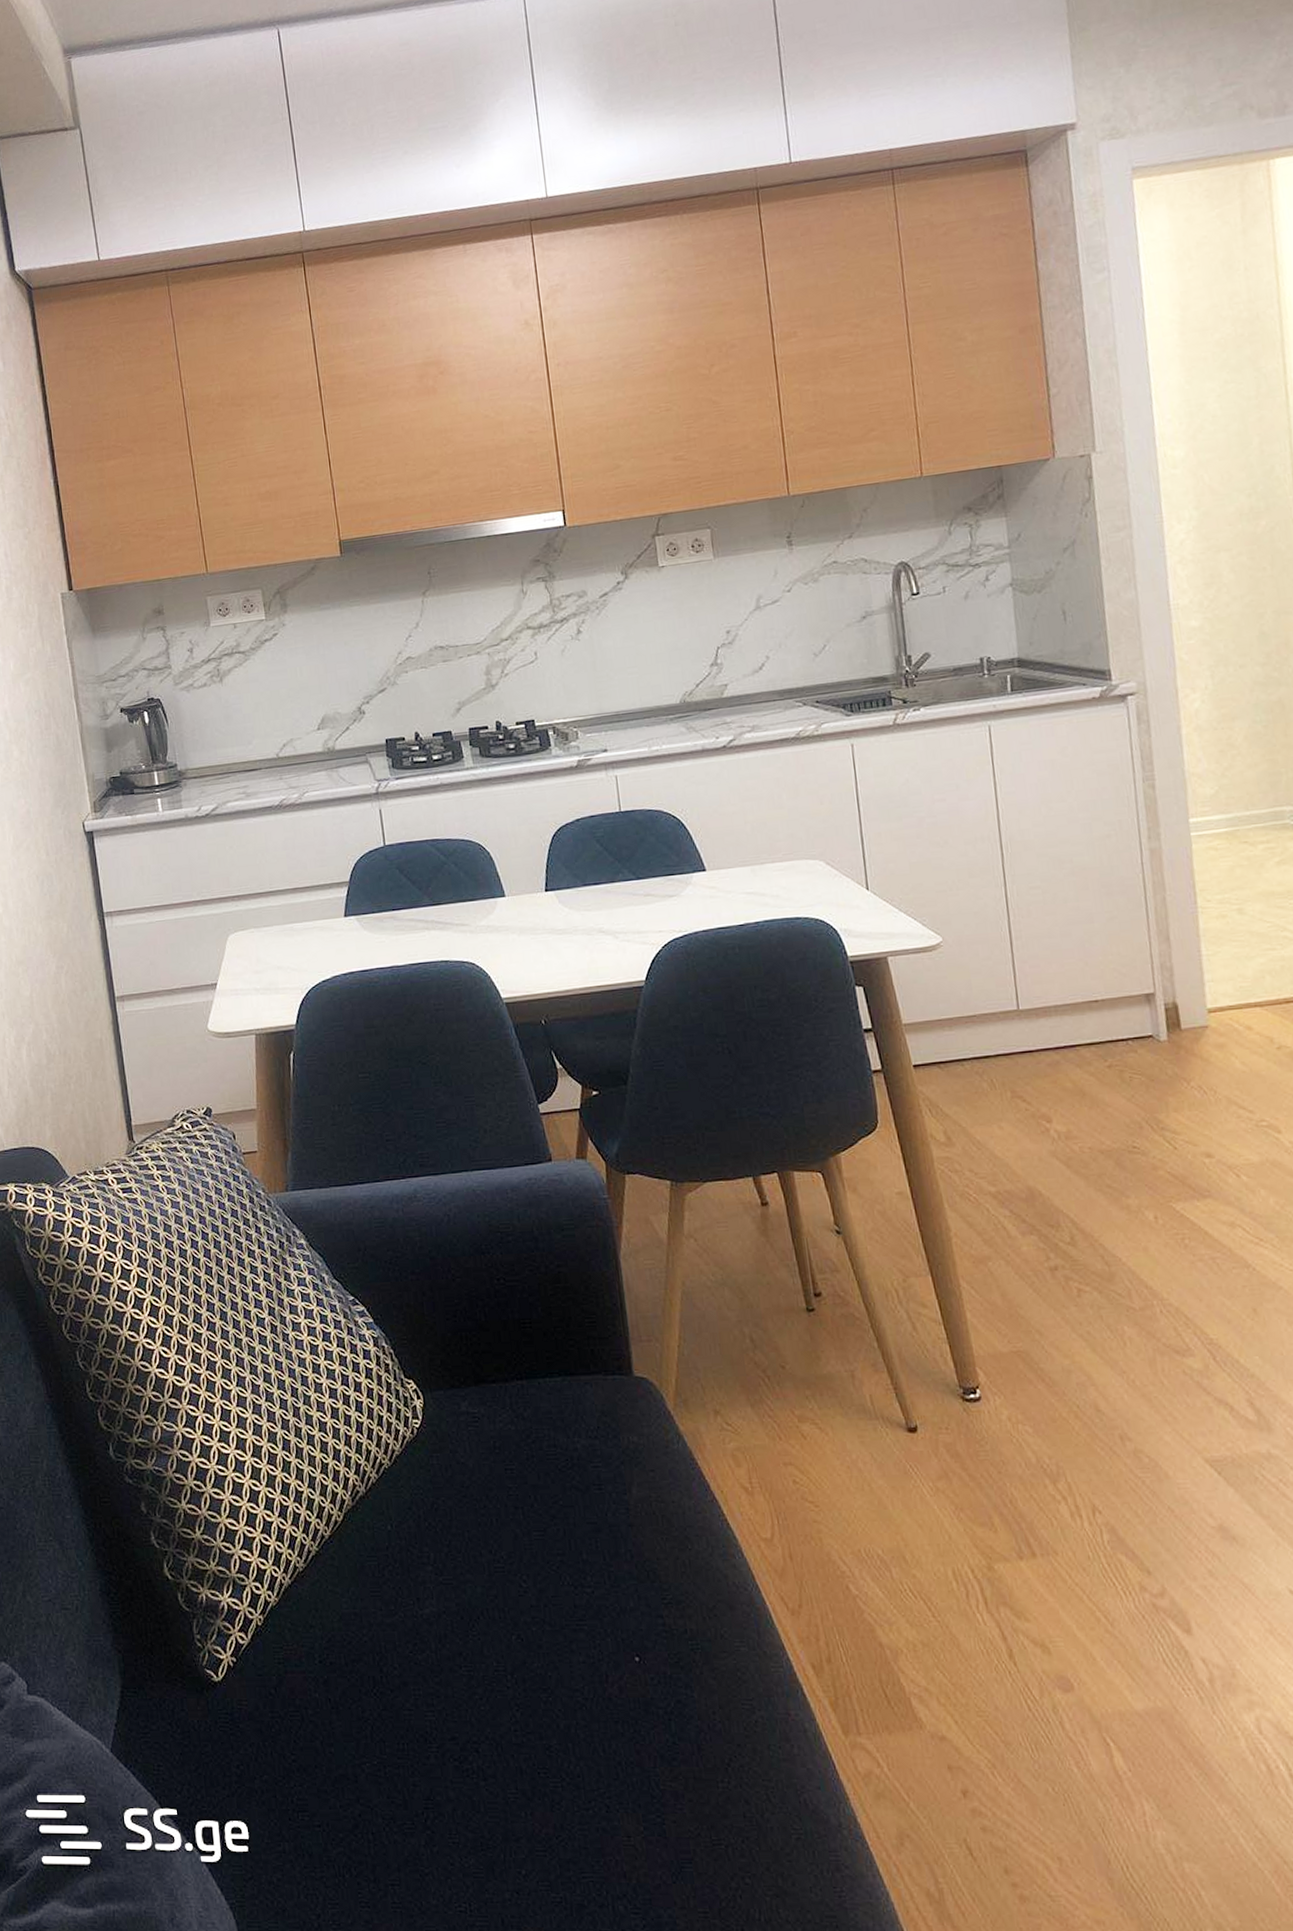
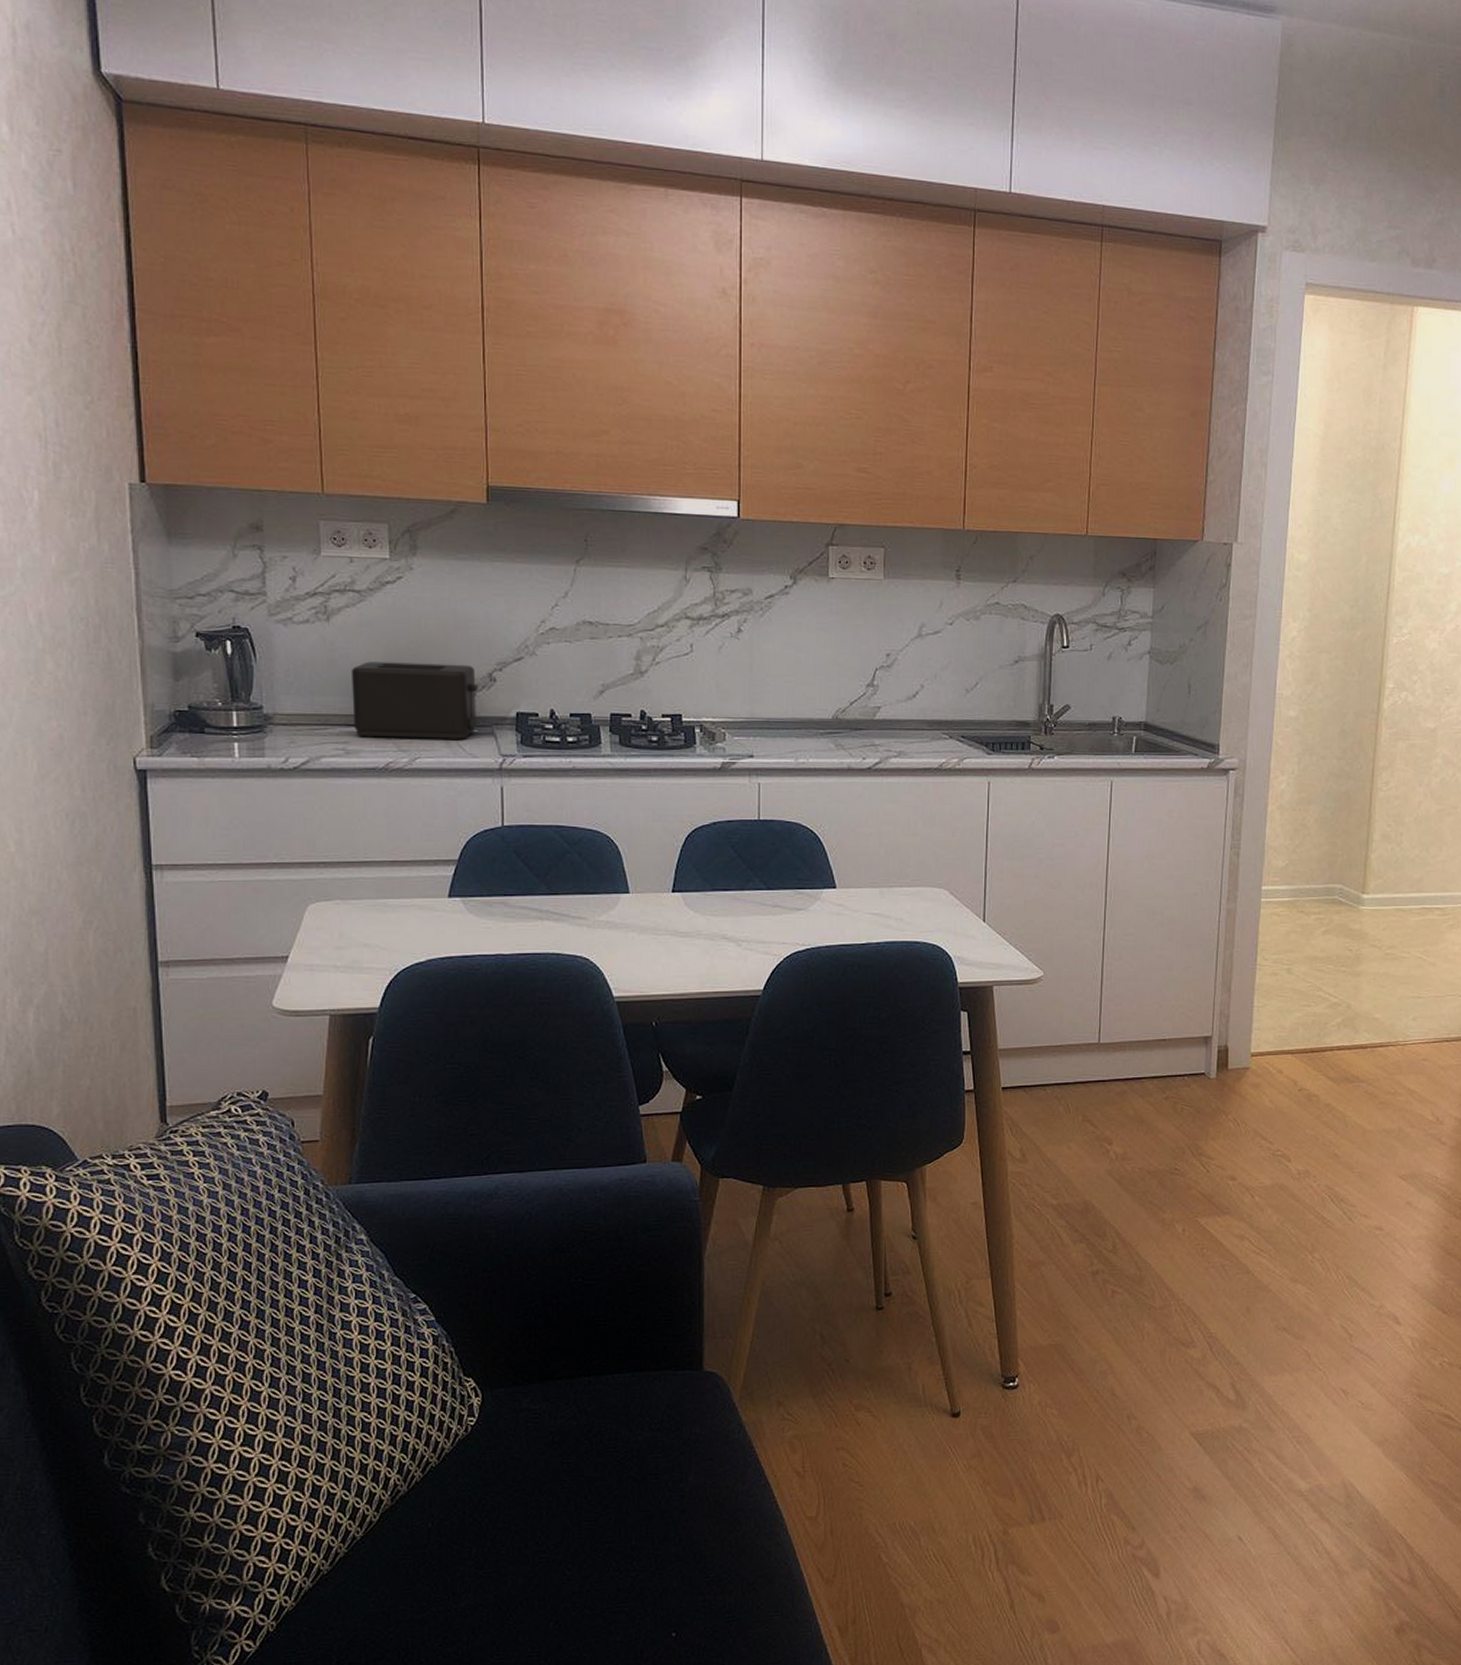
toaster: none [243,702,352,780] -> present [351,661,479,739]

